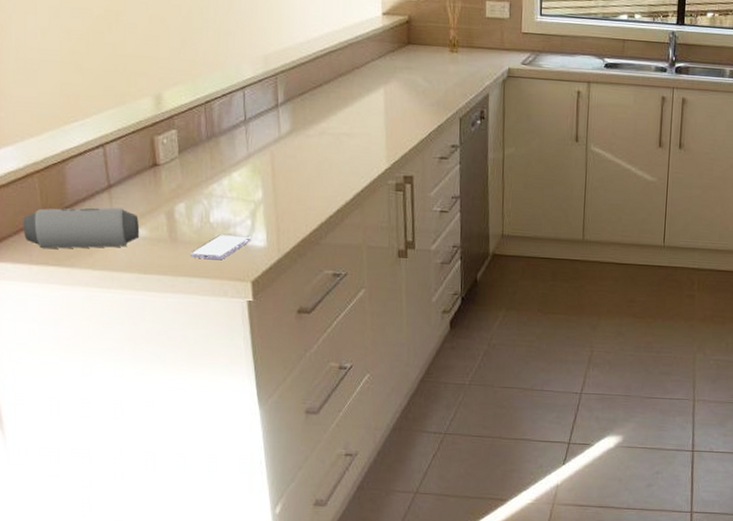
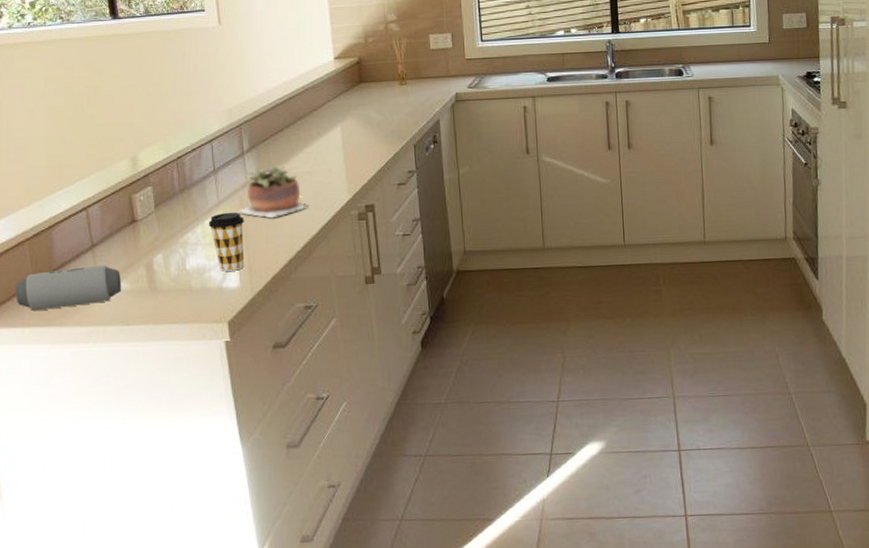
smartphone: present [190,234,250,259] -> none [169,279,225,305]
coffee cup: none [236,166,275,229] -> present [208,212,245,271]
succulent plant: none [269,122,345,179] -> present [238,164,310,219]

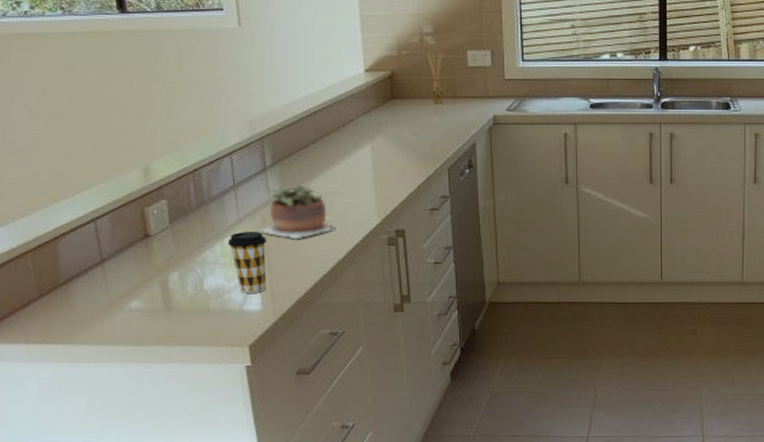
speaker: present [15,265,122,312] -> none [18,281,135,328]

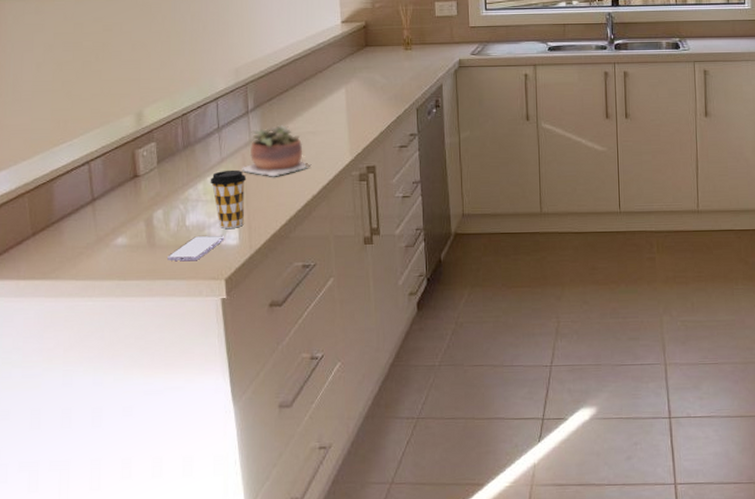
smartphone: none [186,301,246,326] -> present [167,236,224,261]

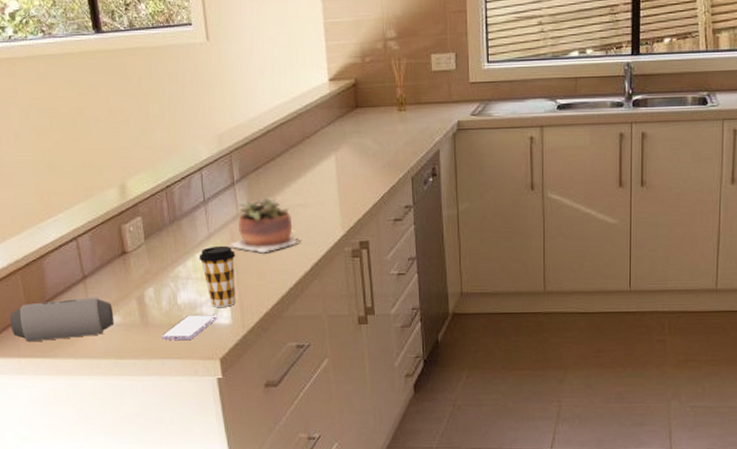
speaker: none [12,219,121,264] -> present [10,297,115,342]

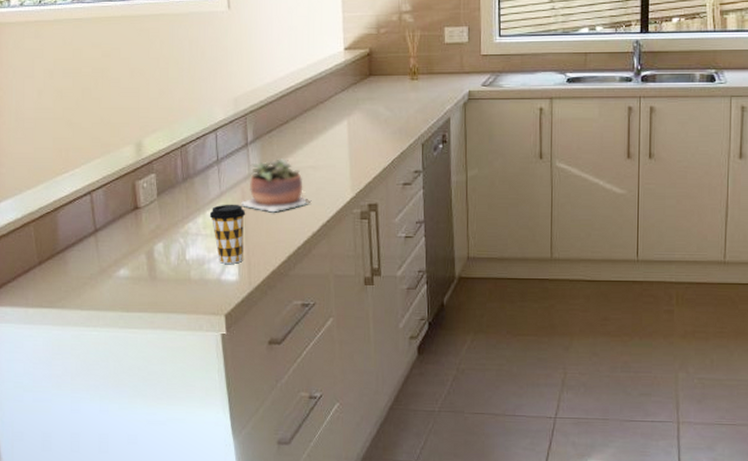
speaker: present [10,297,115,342] -> none [20,250,123,293]
smartphone: present [162,315,216,340] -> none [168,271,223,295]

